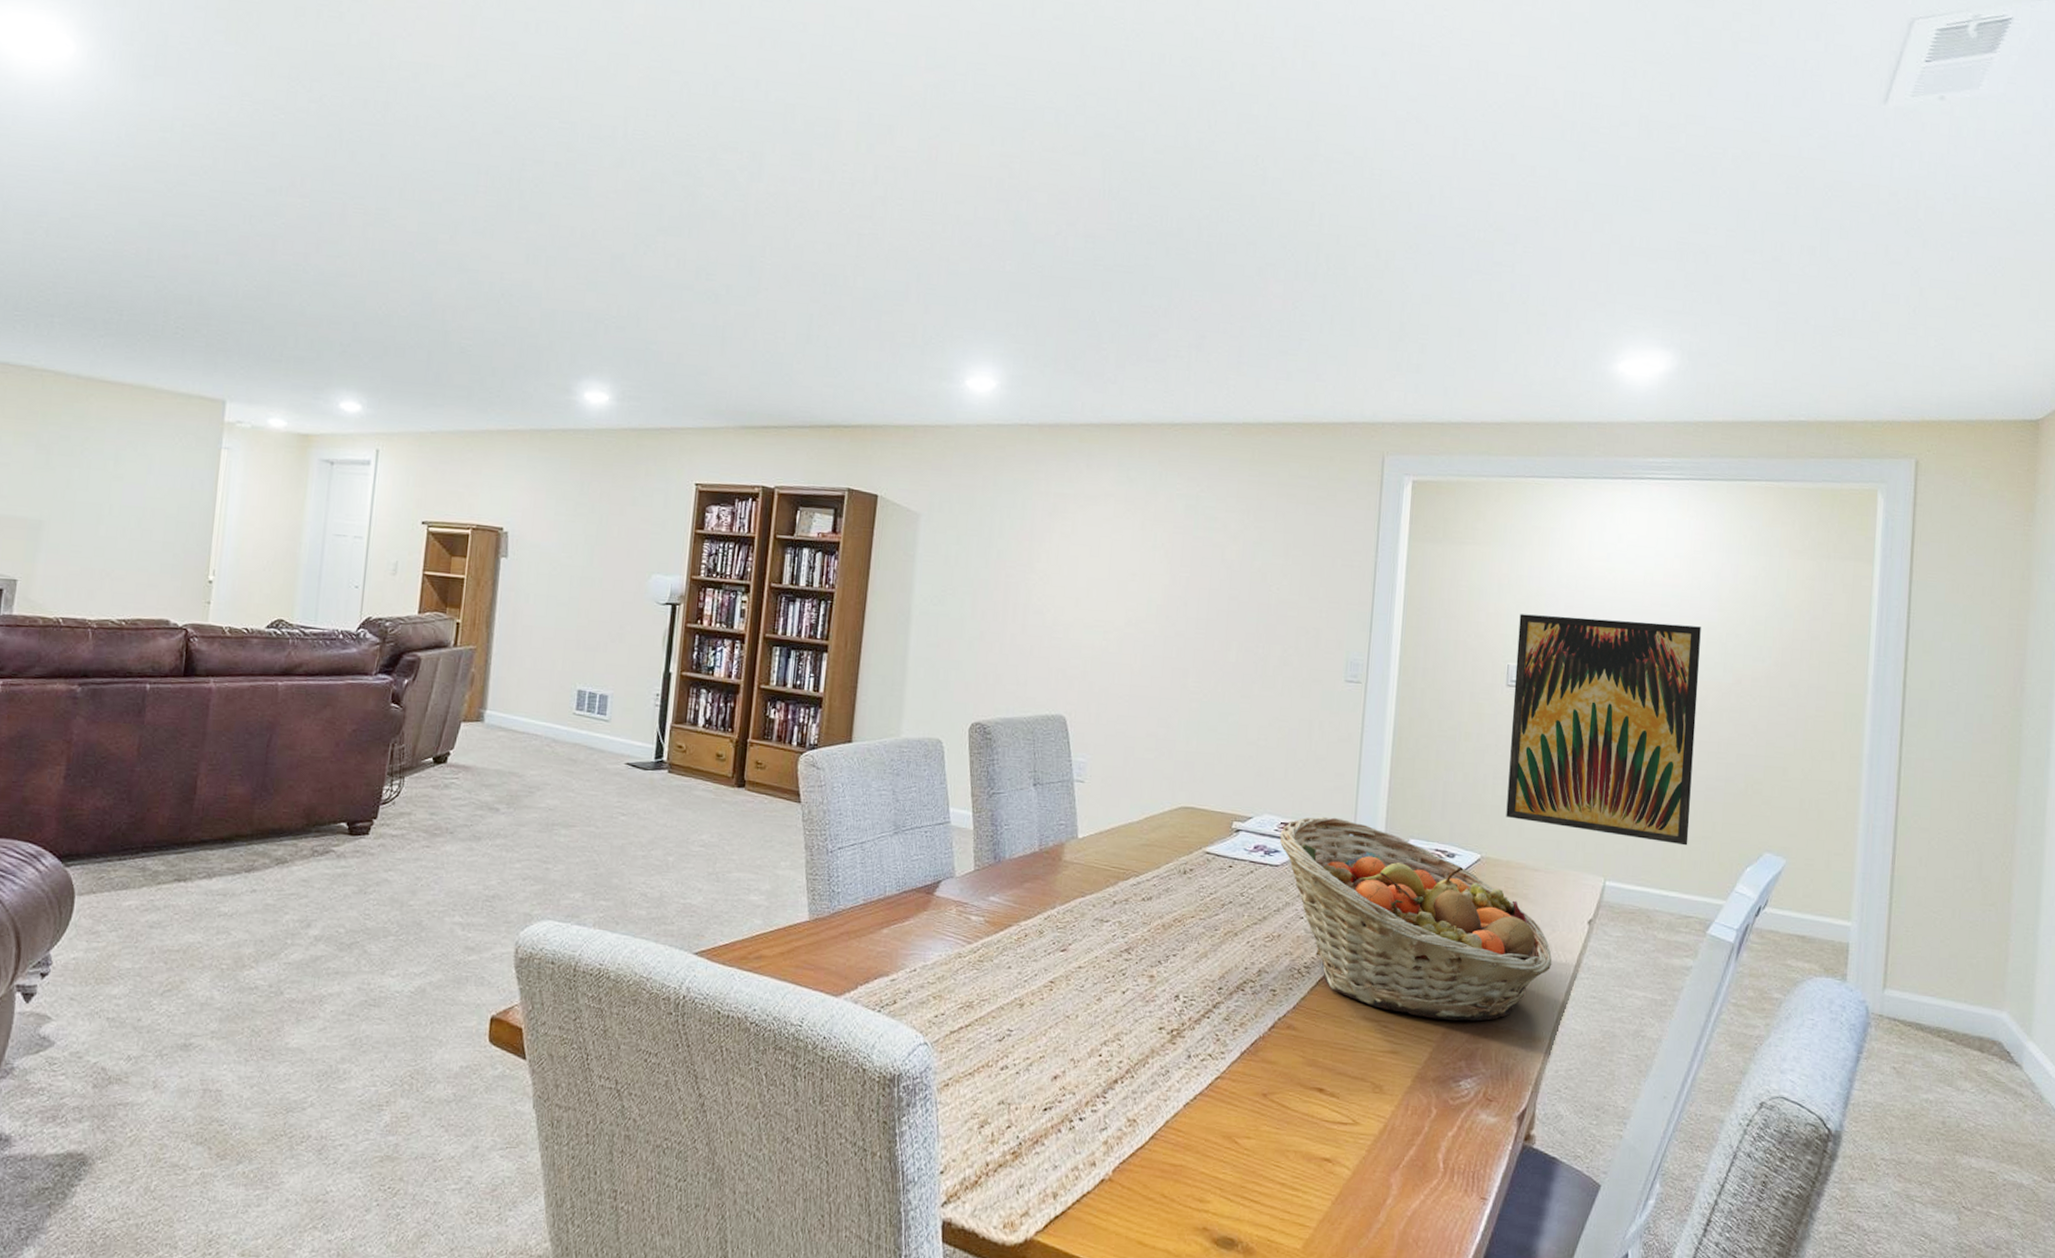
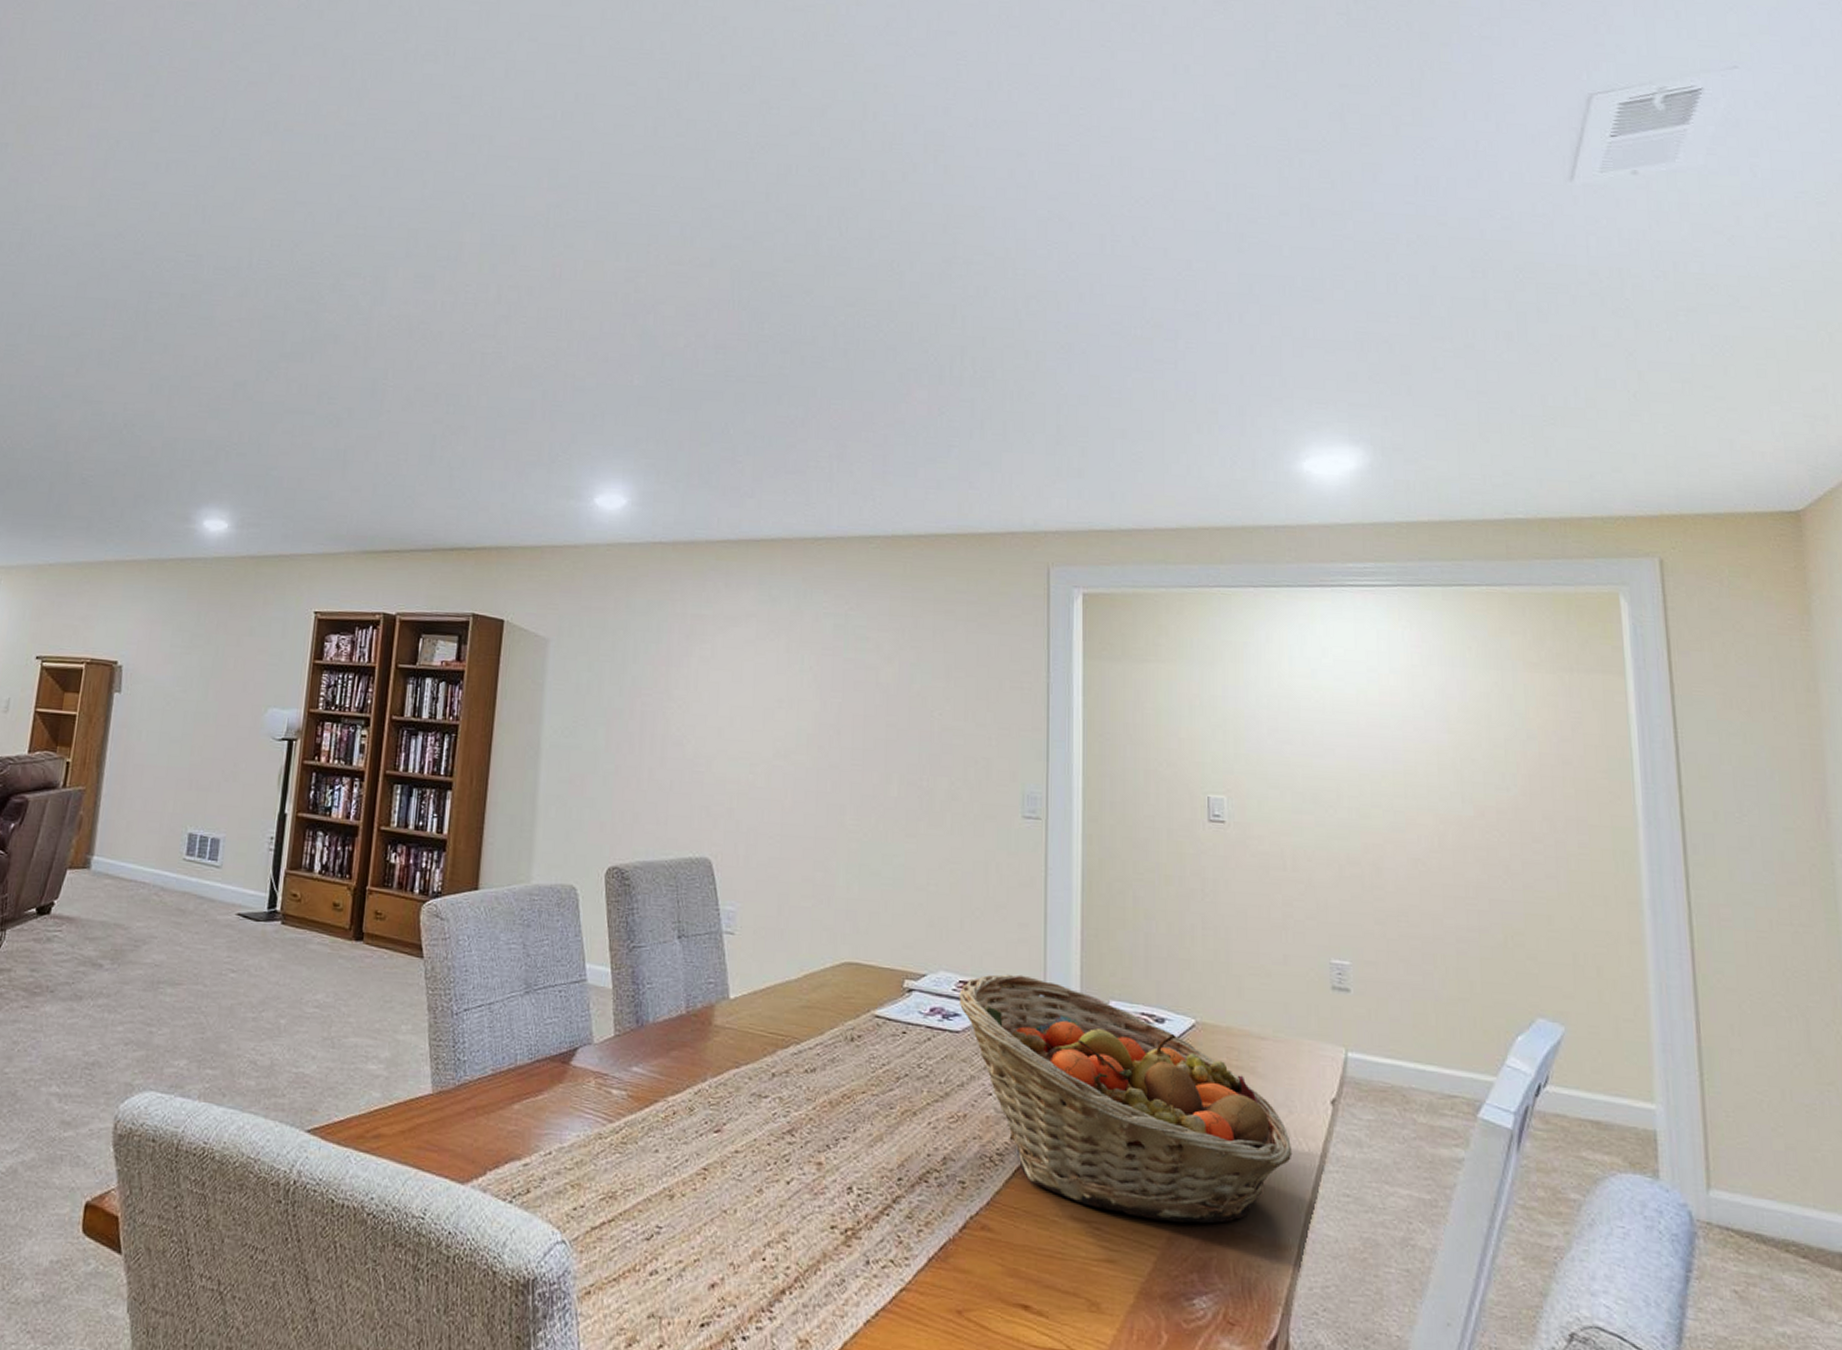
wall art: present [1506,614,1701,846] -> none [1217,739,1442,1009]

